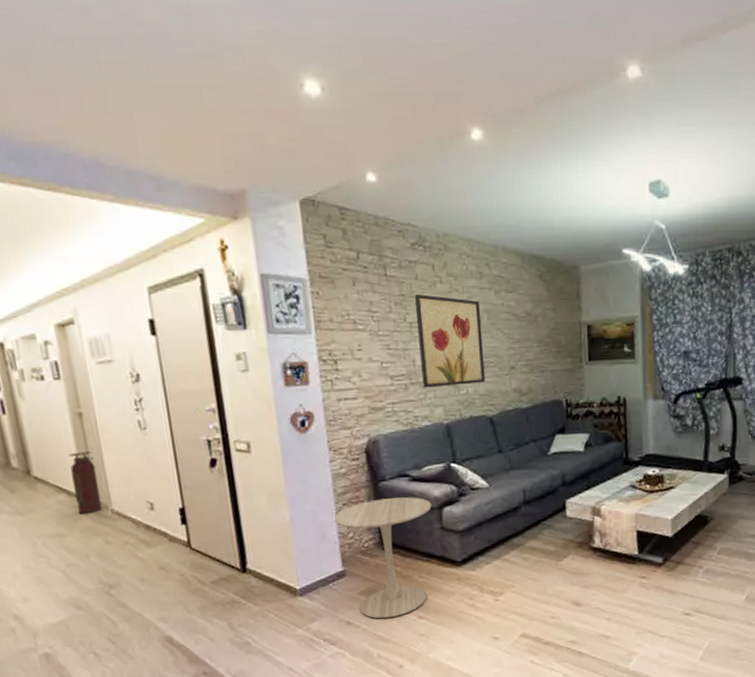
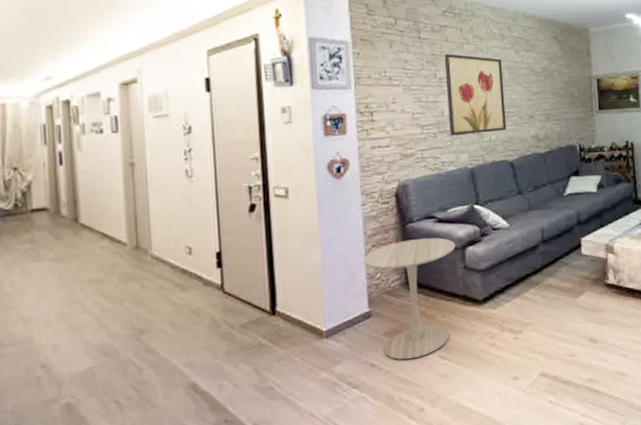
fire extinguisher: present [68,451,103,514] -> none [116,199,143,260]

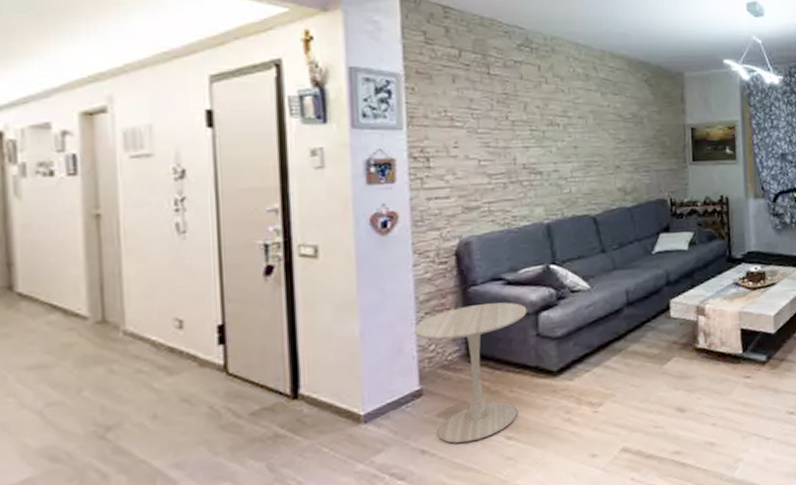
wall art: present [444,54,507,136] -> none [518,94,589,187]

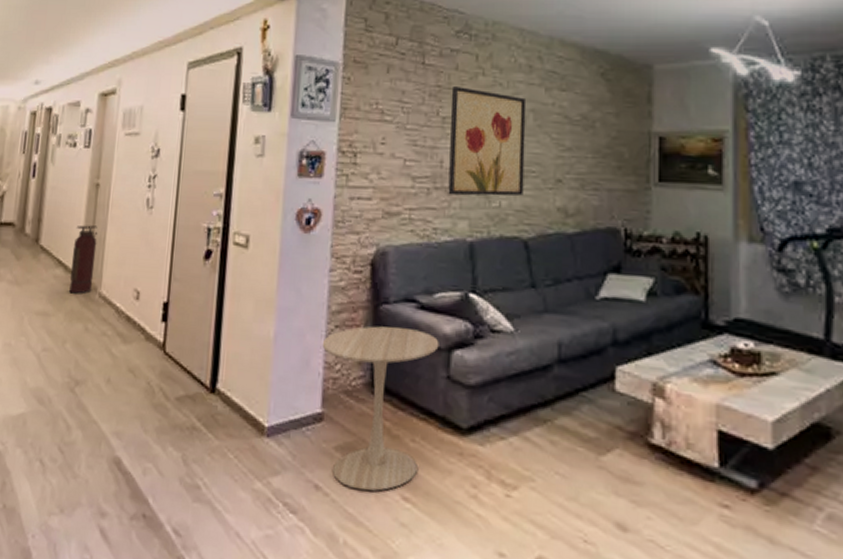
fire extinguisher: none [72,260,112,338] -> present [69,225,98,294]
wall art: none [518,94,589,187] -> present [448,87,527,196]

